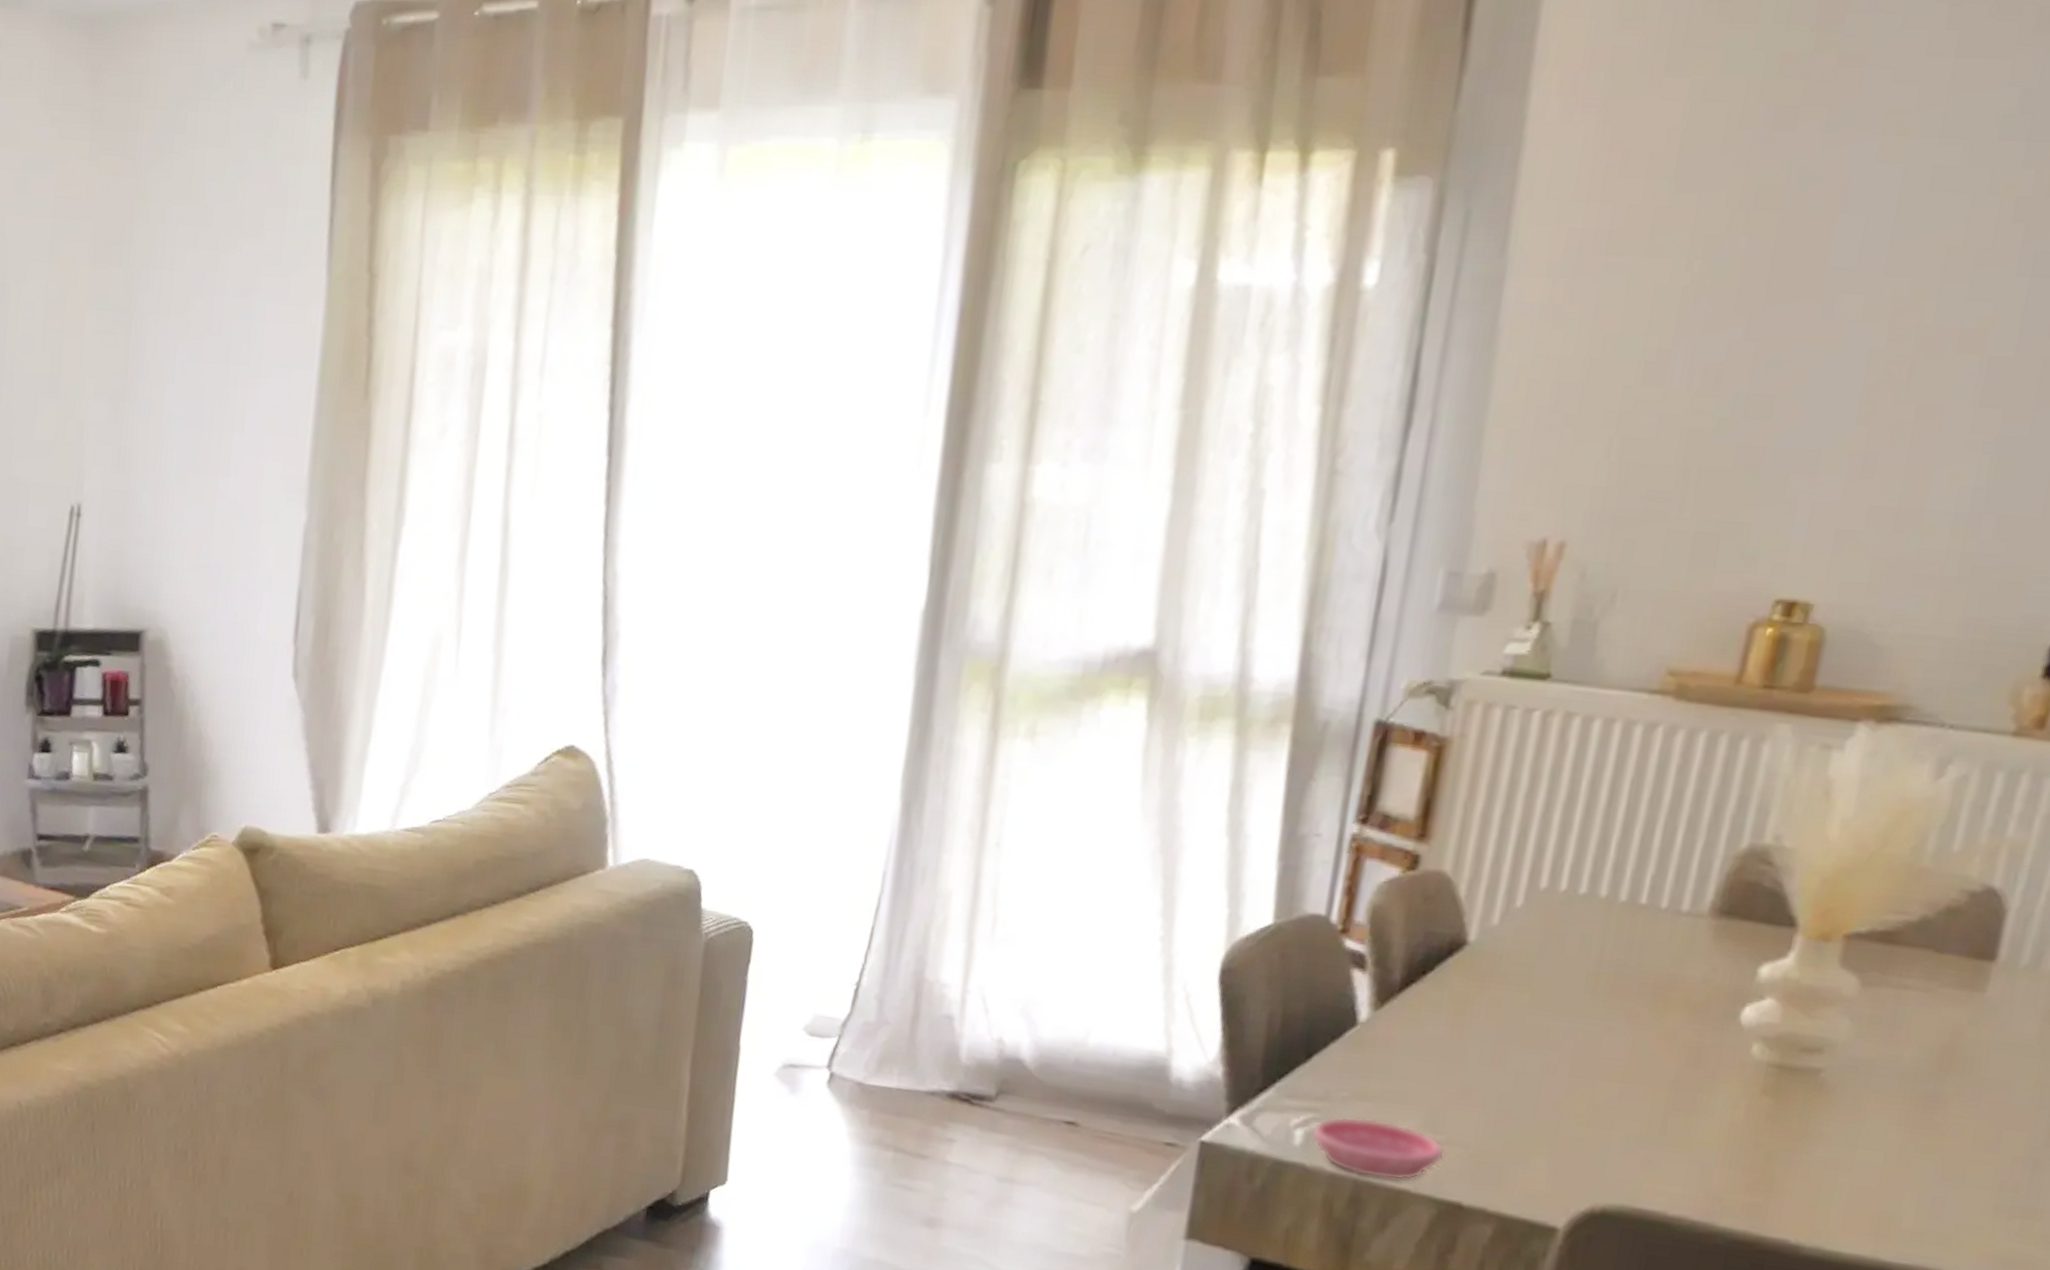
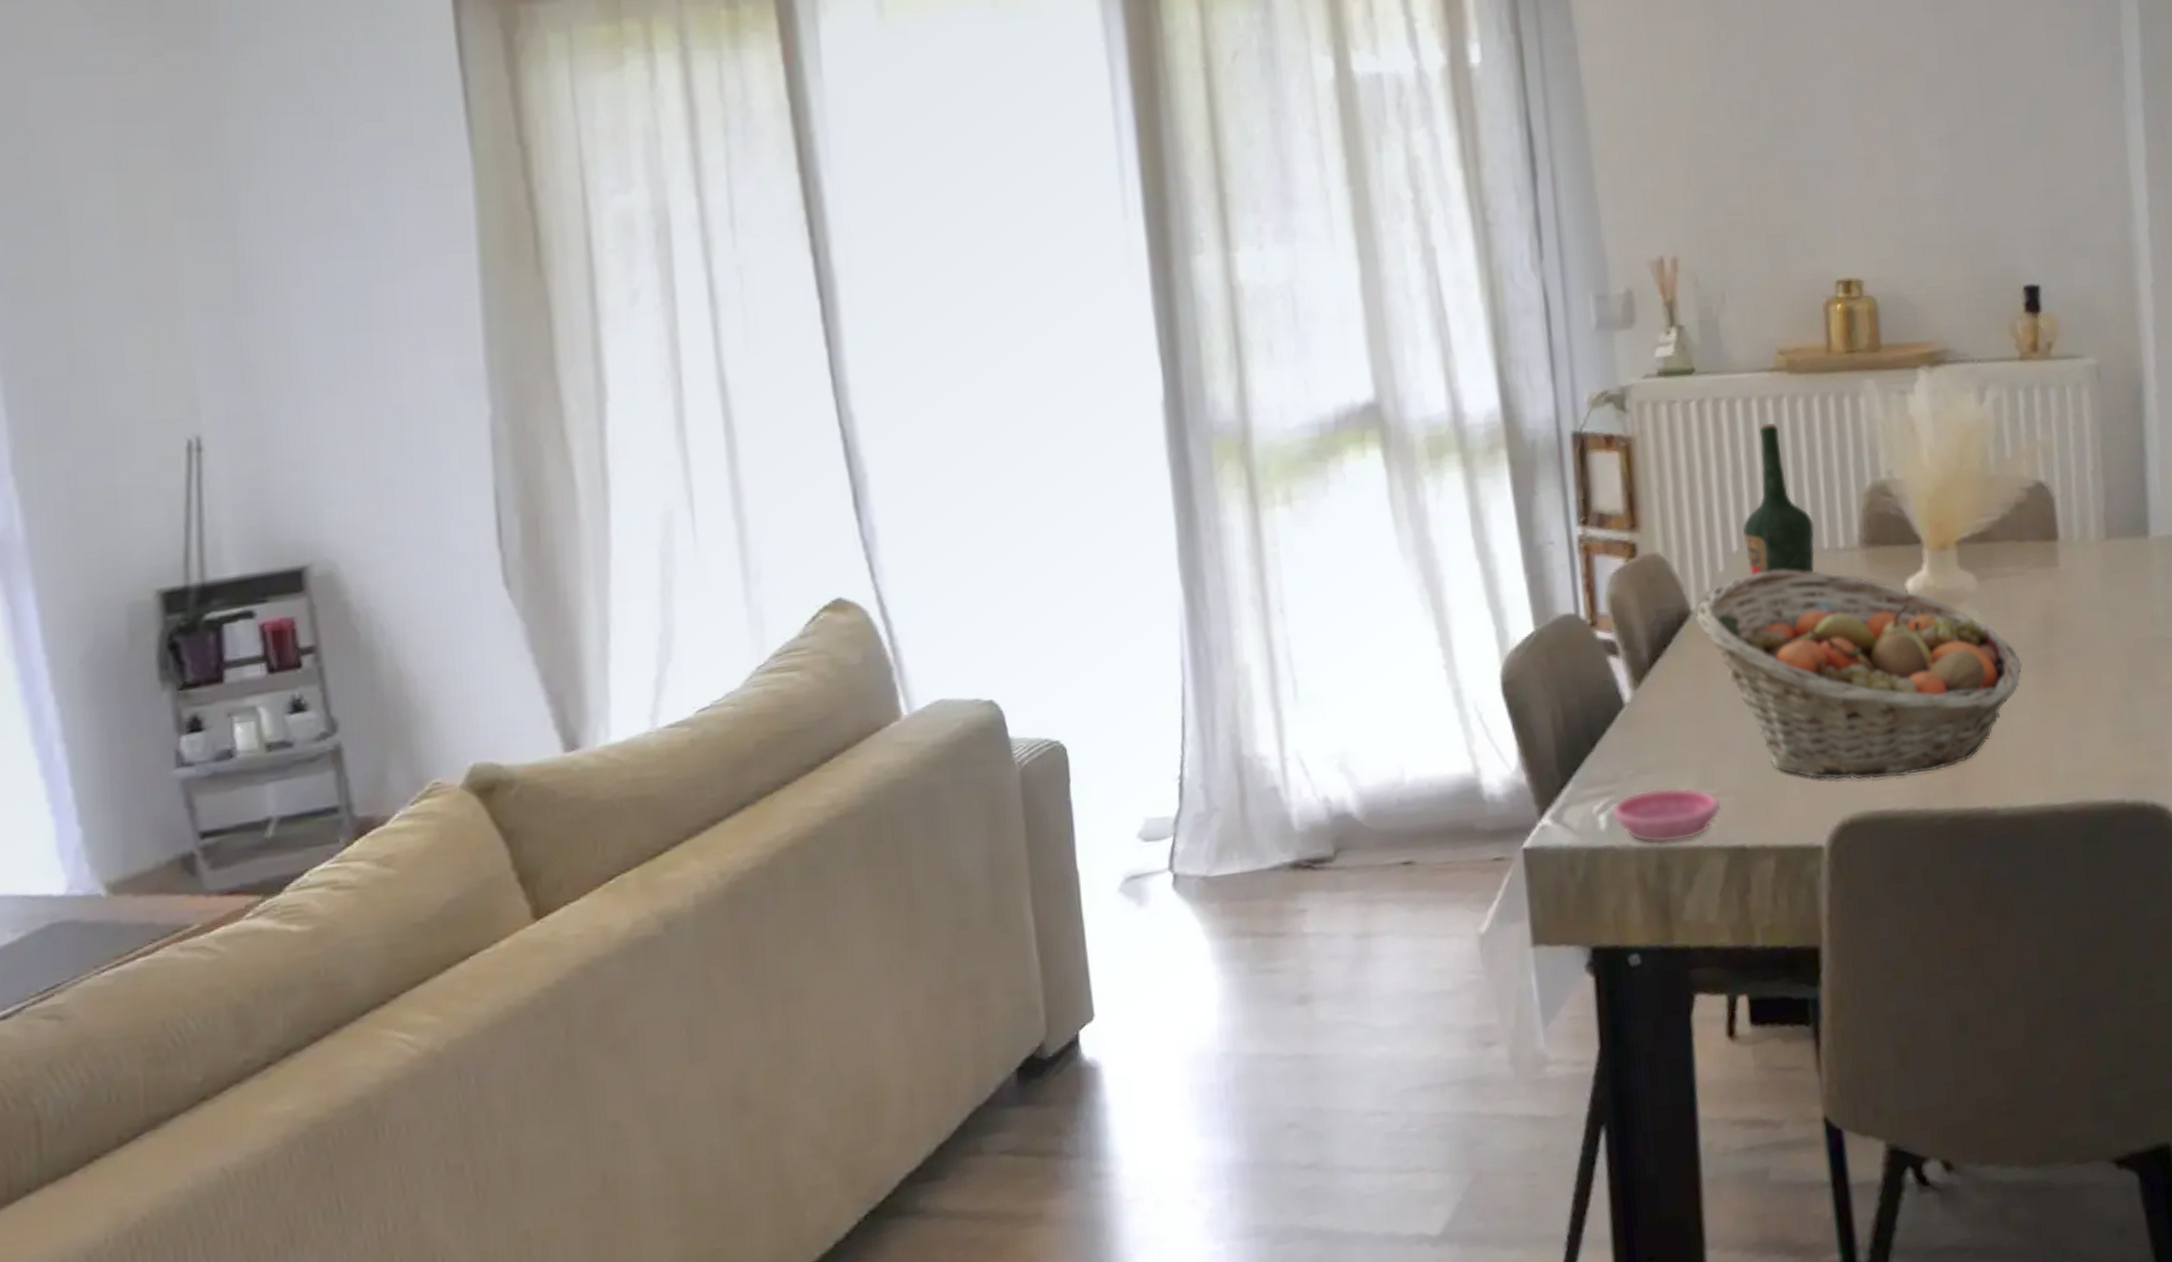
fruit basket: none [1471,916,1893,1185] -> present [1695,570,2023,780]
bottle: none [1554,751,1656,946] -> present [1742,423,1815,589]

